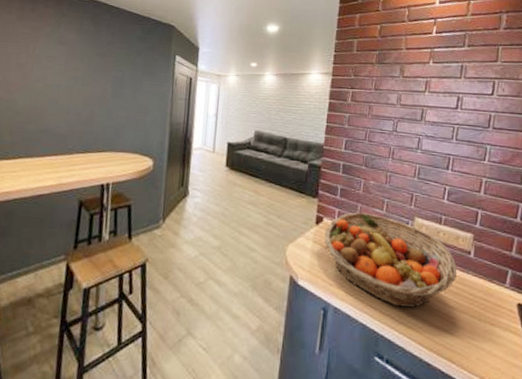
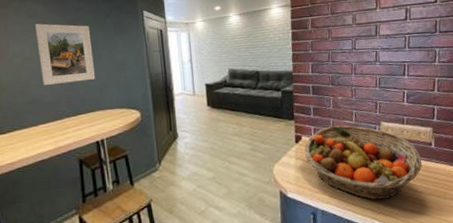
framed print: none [59,52,118,119] -> present [35,23,96,86]

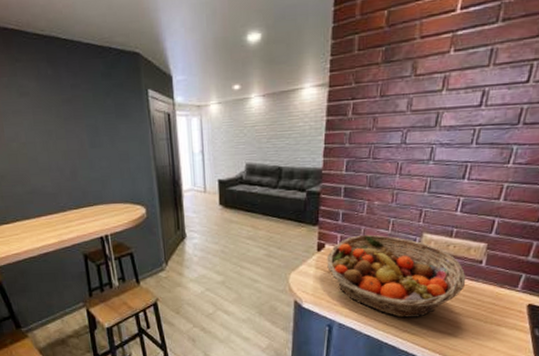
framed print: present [35,23,96,86] -> none [29,103,97,175]

